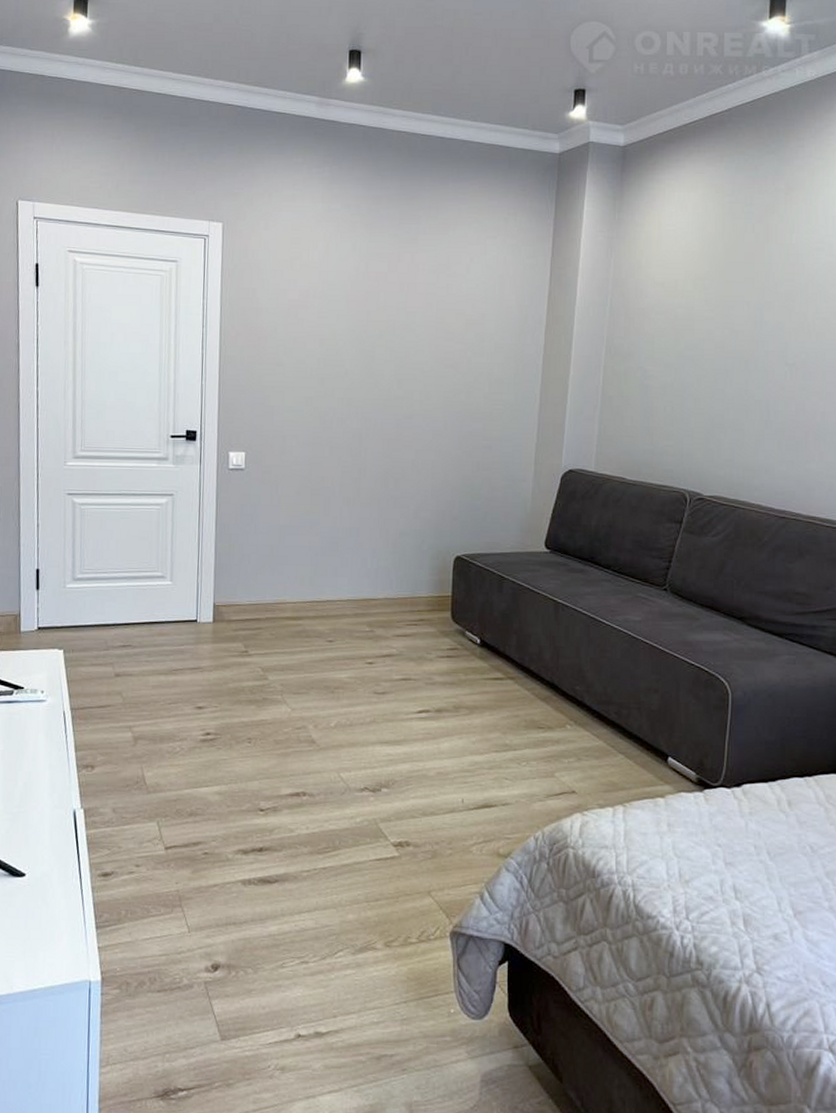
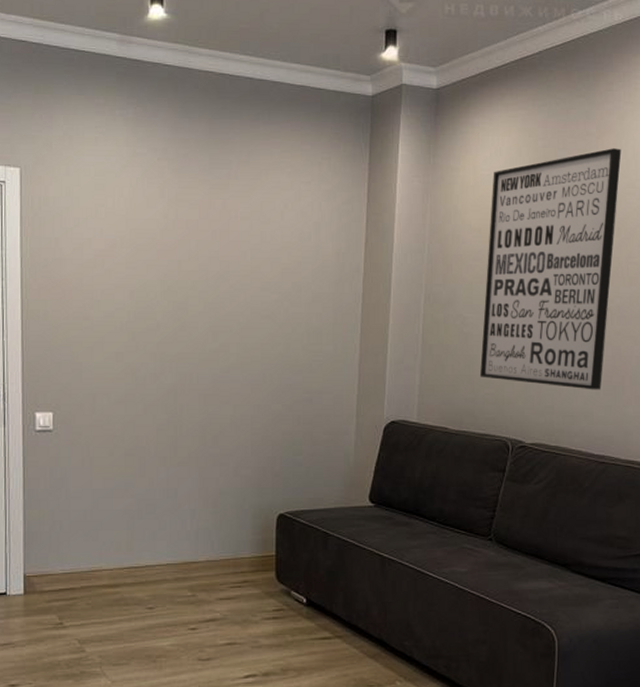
wall art: none [658,204,811,445] -> present [479,148,622,390]

